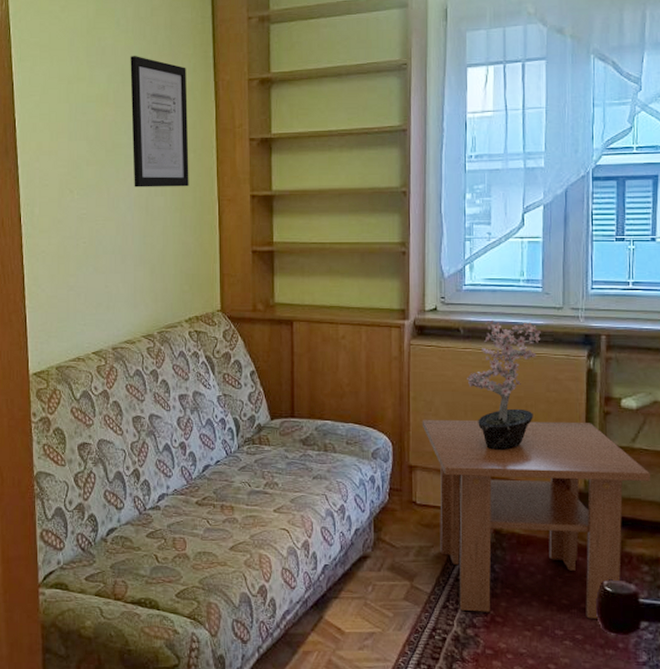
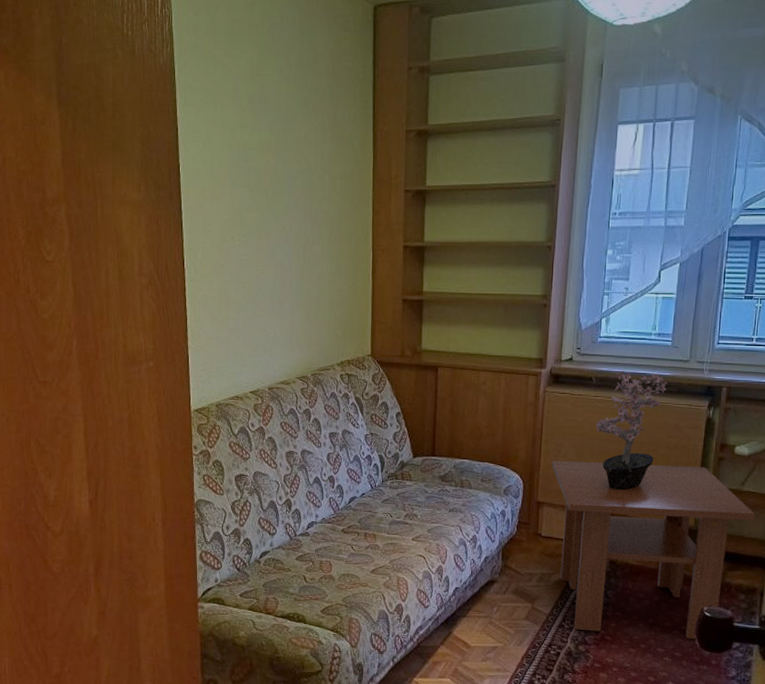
wall art: present [130,56,189,188] -> none [291,104,347,236]

